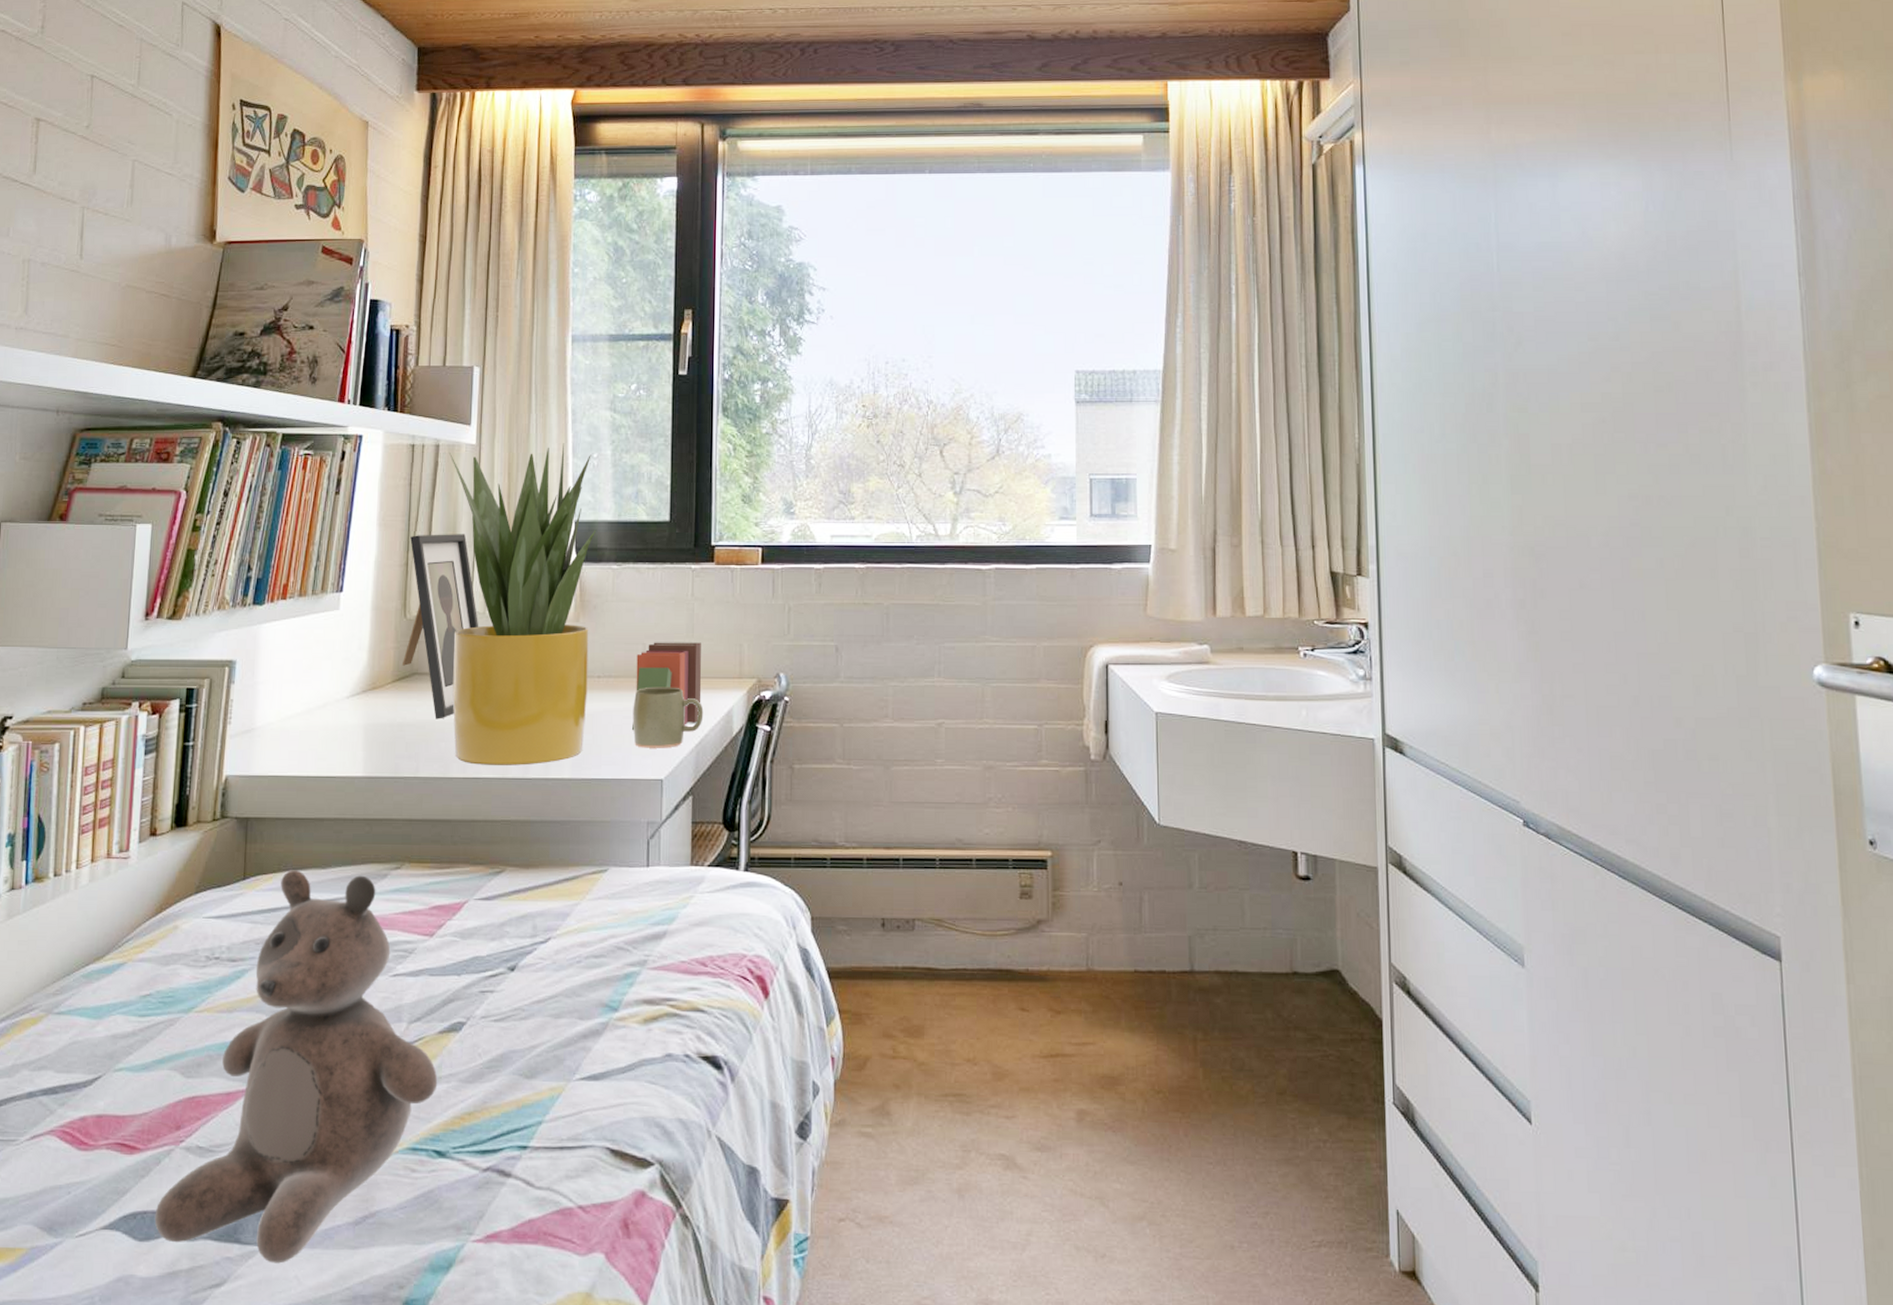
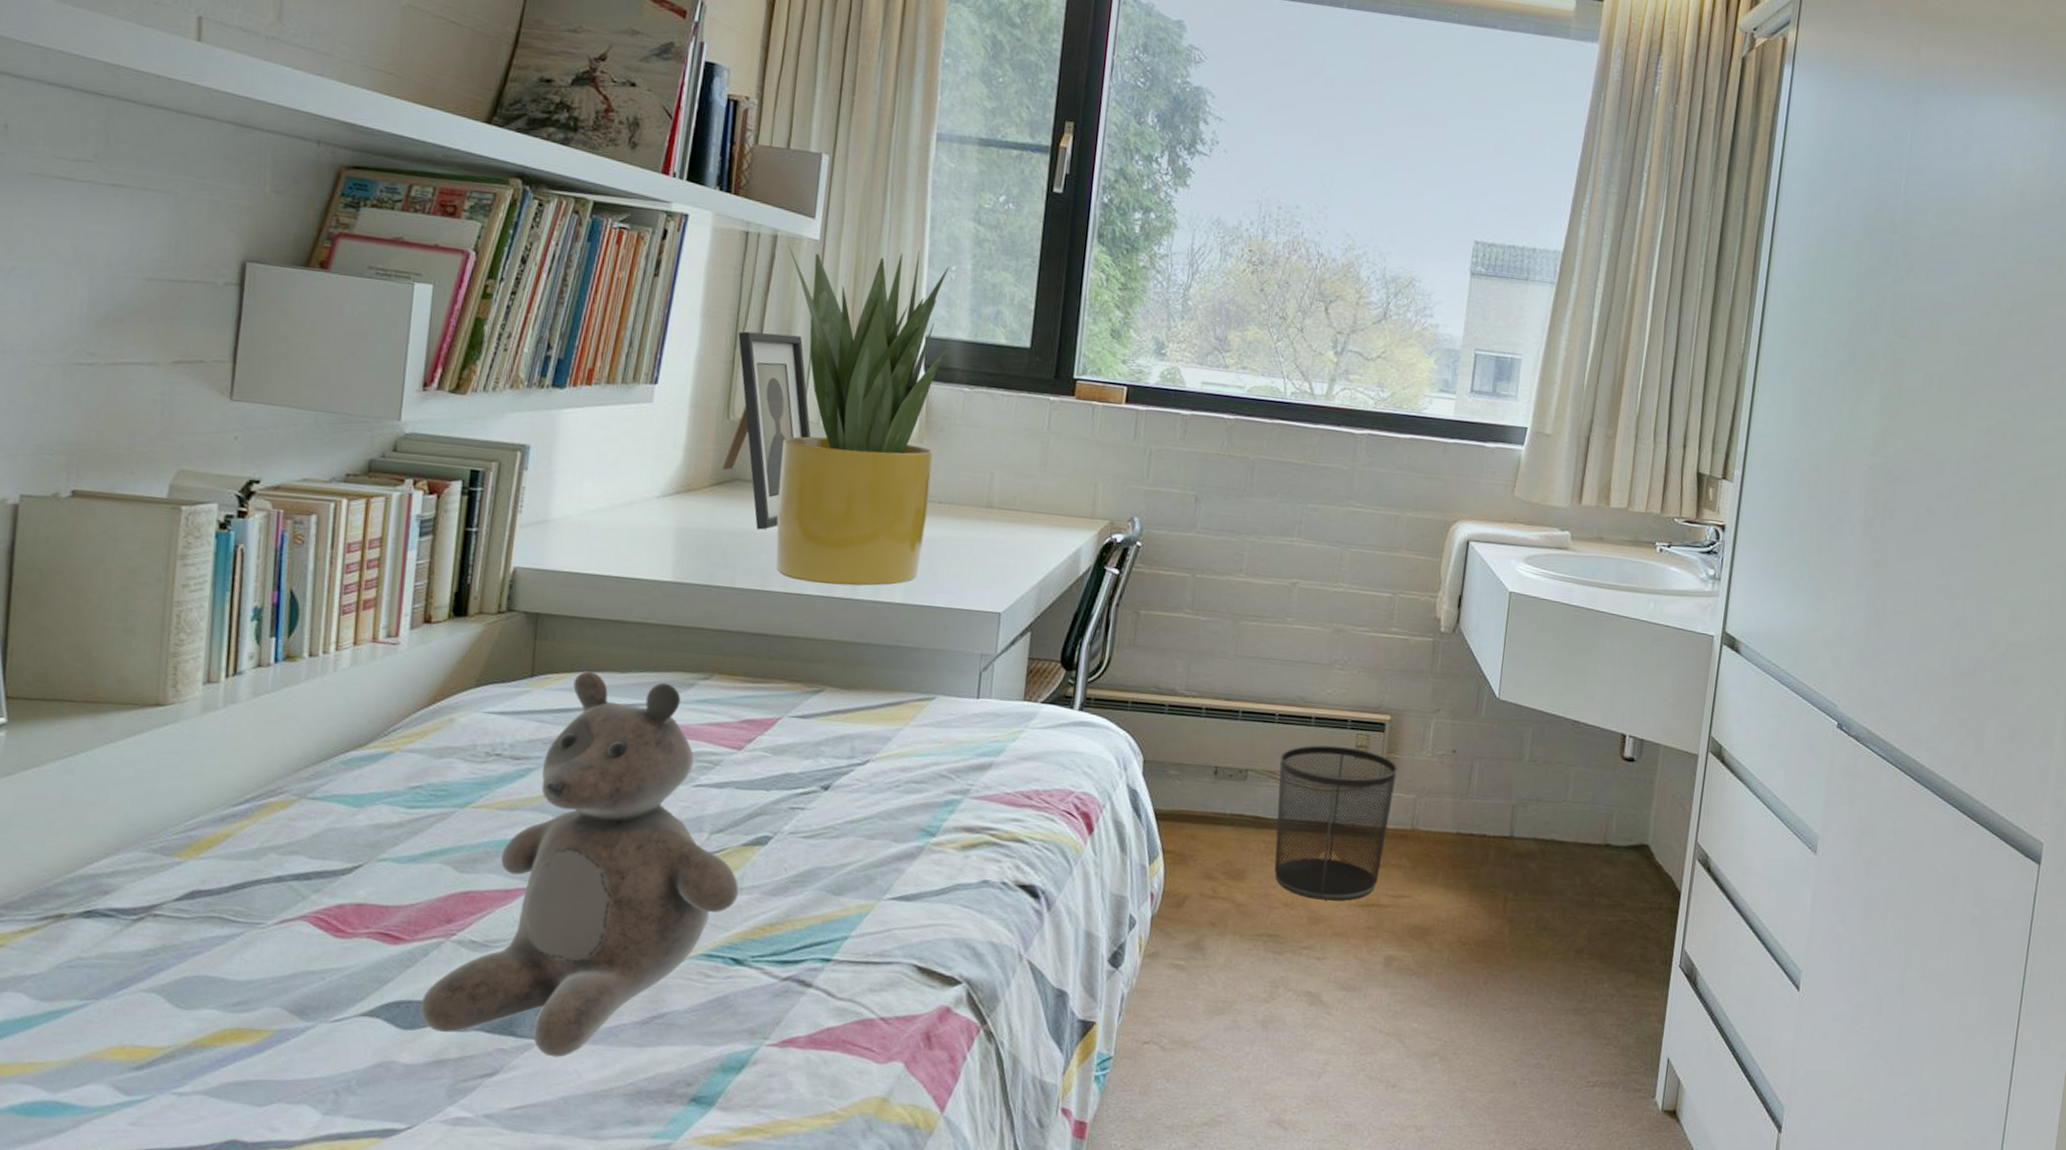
books: present [632,642,702,731] -> none [972,472,1054,562]
mug: present [632,686,704,748] -> none [973,518,1051,582]
waste bin: none [946,887,1065,1053] -> present [1274,745,1398,901]

